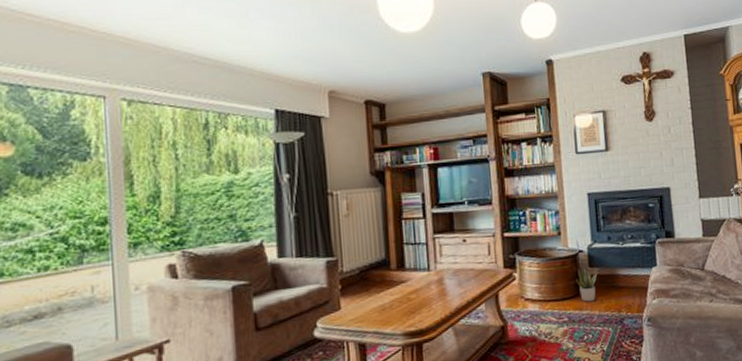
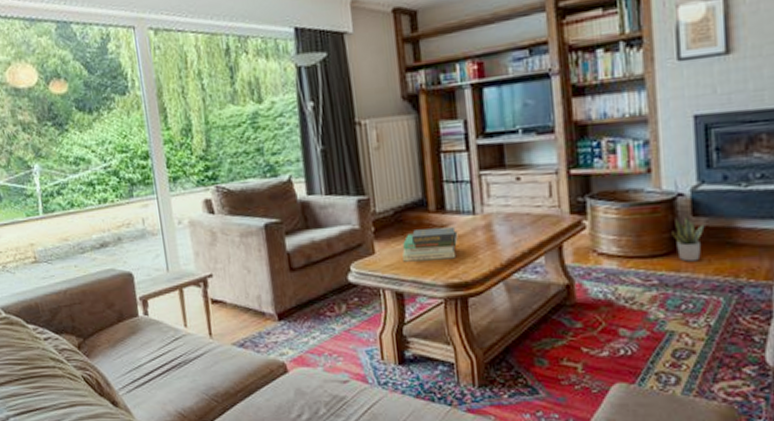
books: none [366,282,415,315] -> present [402,227,458,262]

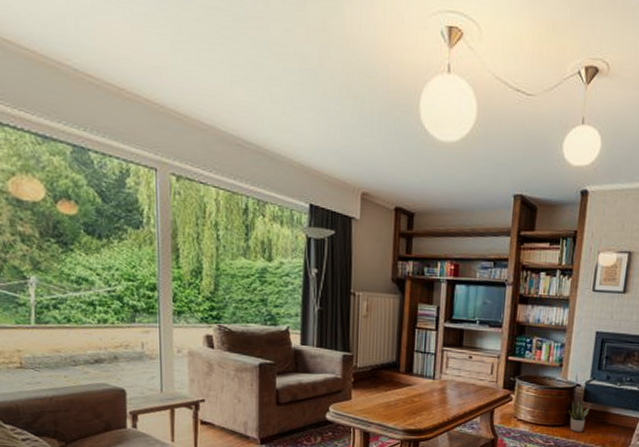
books: present [402,227,458,262] -> none [373,385,419,411]

